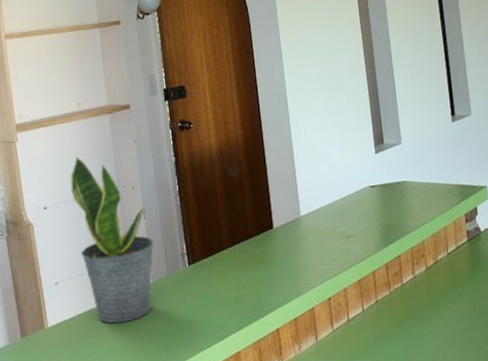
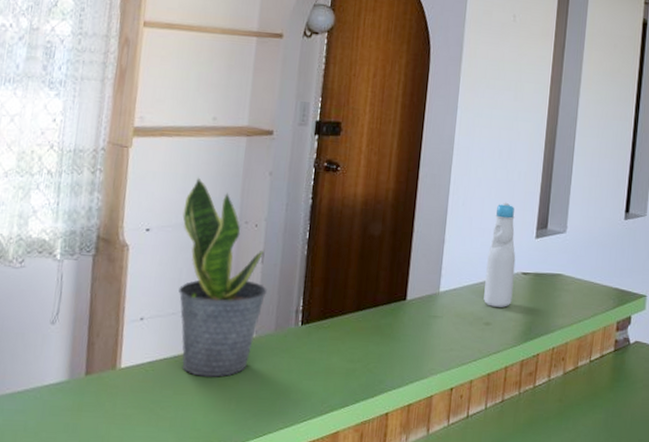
bottle: none [335,127,366,221] -> present [483,202,516,307]

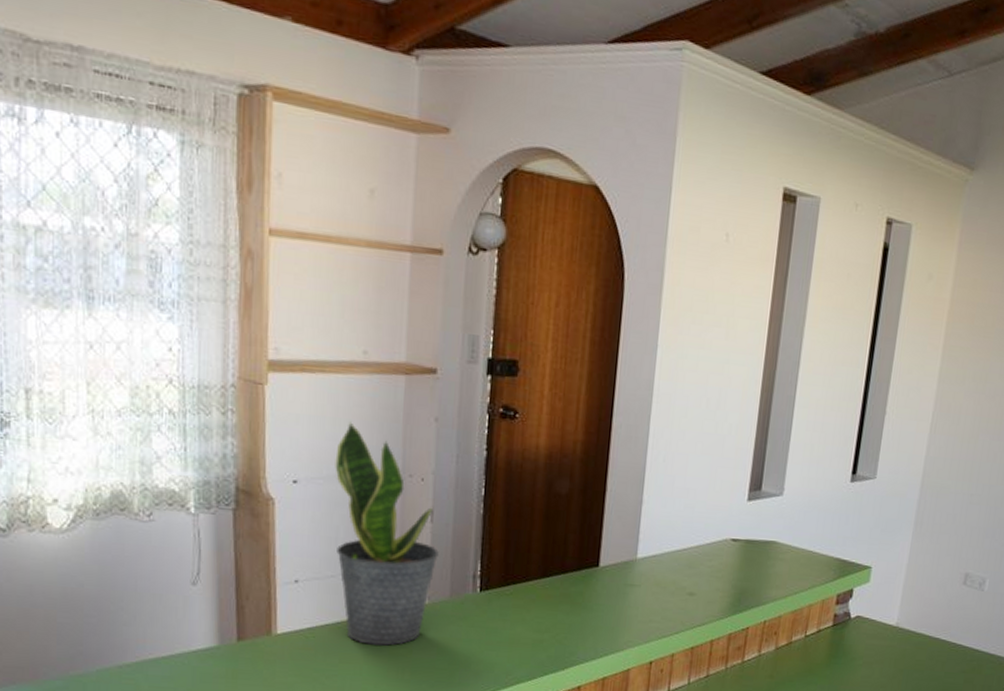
bottle: present [483,202,516,307] -> none [687,459,725,577]

